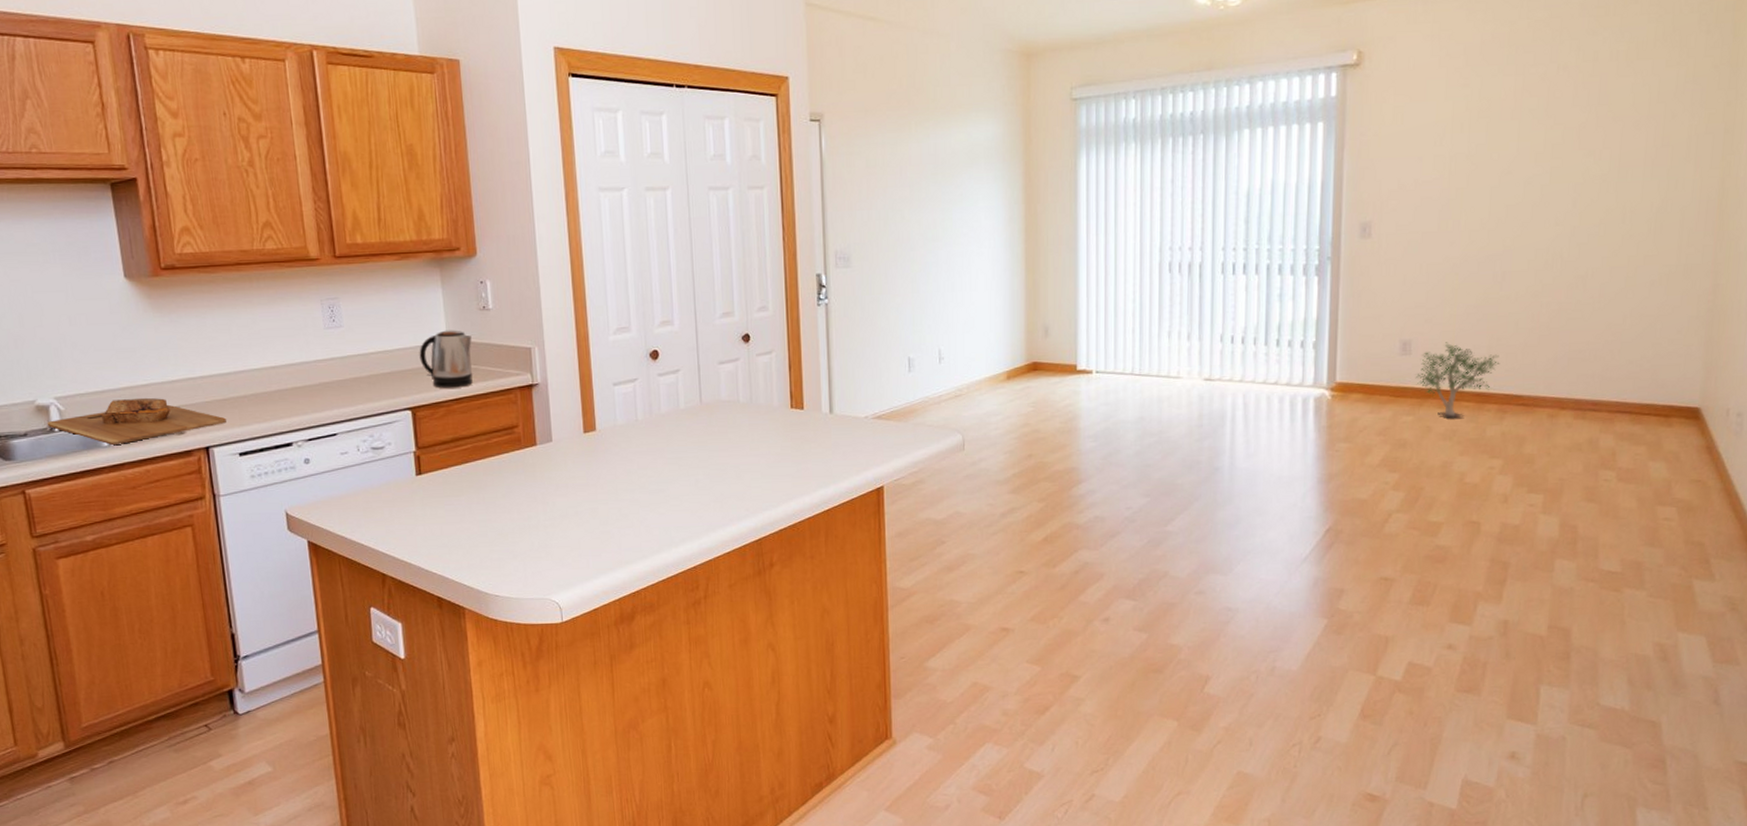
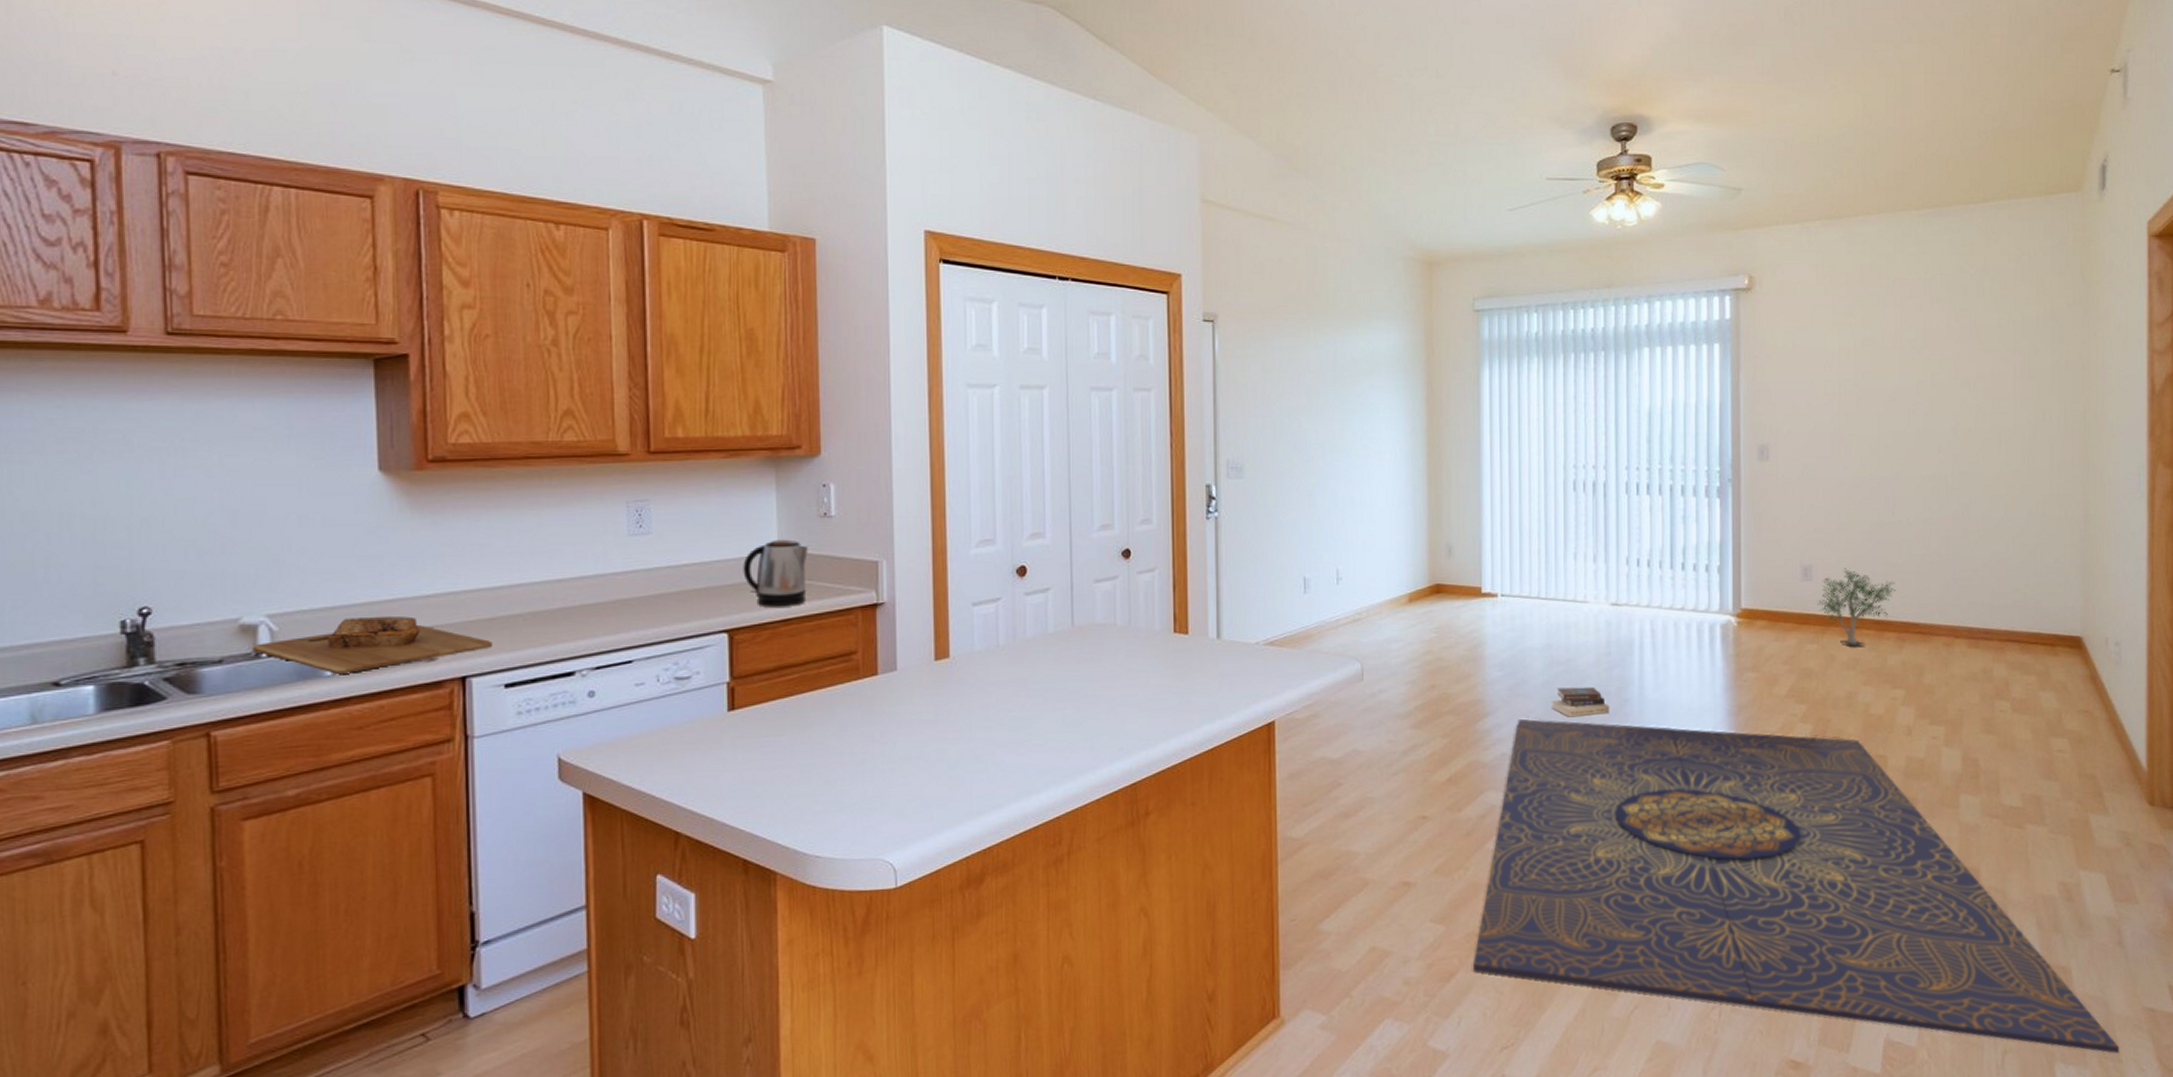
area rug: none [1067,485,1707,802] -> present [1474,718,2120,1054]
books: none [1144,456,1200,484] -> present [1552,686,1610,717]

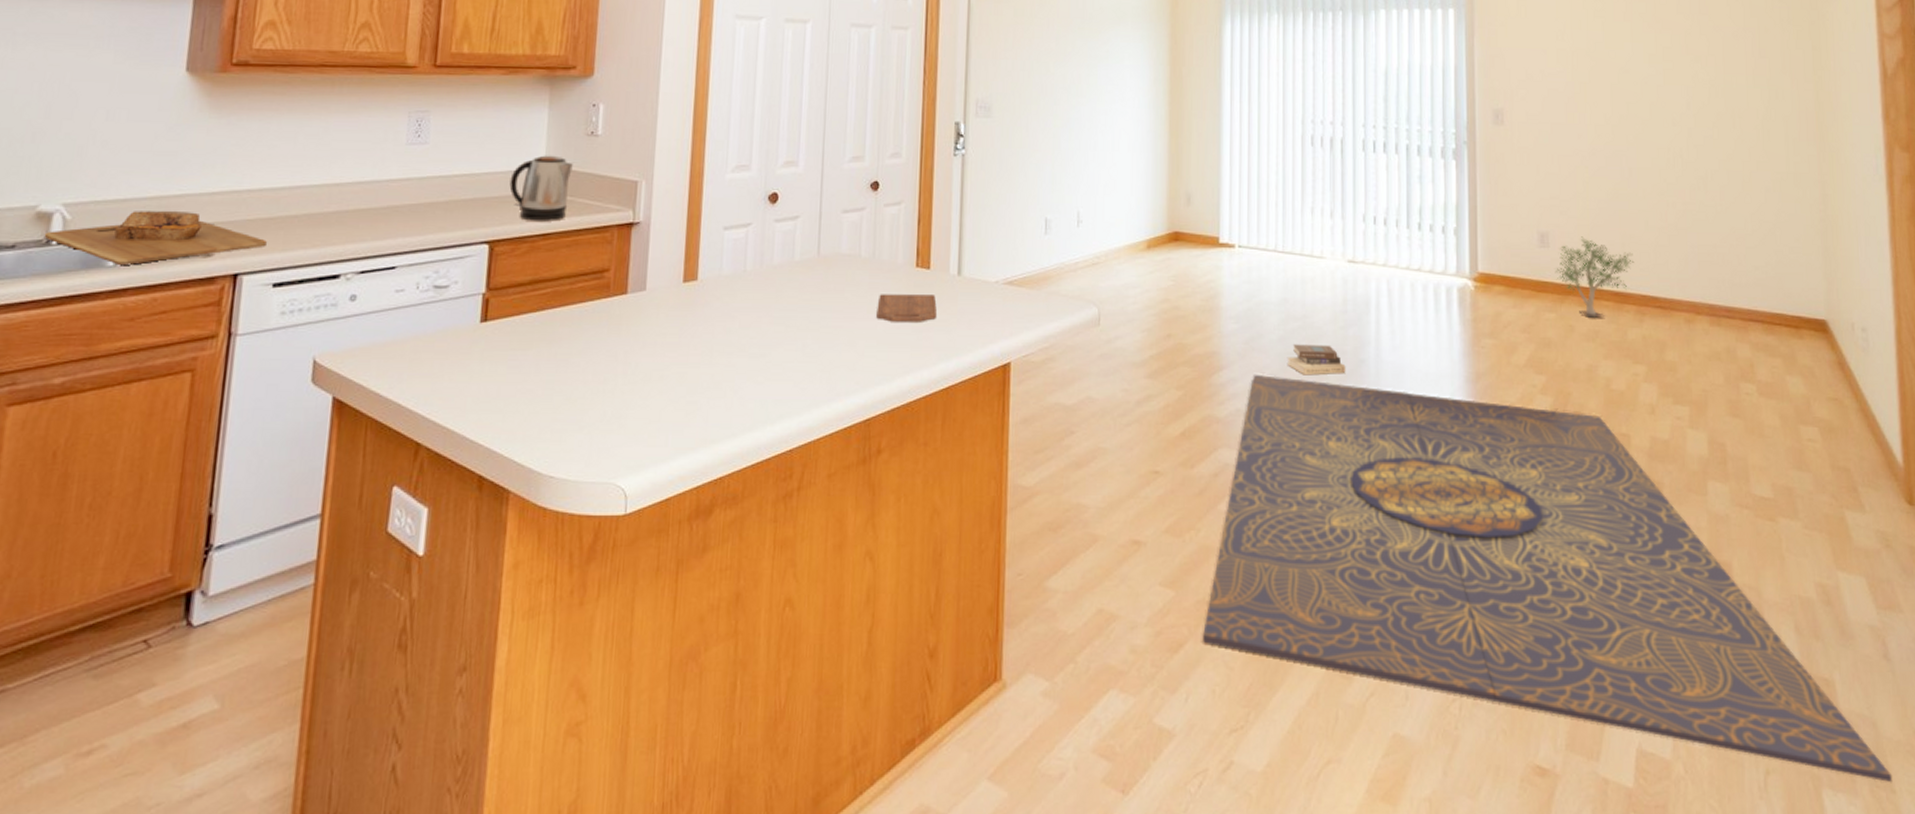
cutting board: none [1136,659,1199,689] -> present [876,294,938,324]

